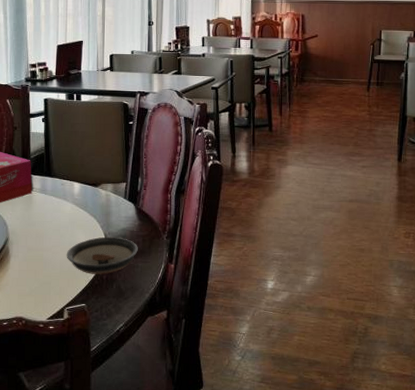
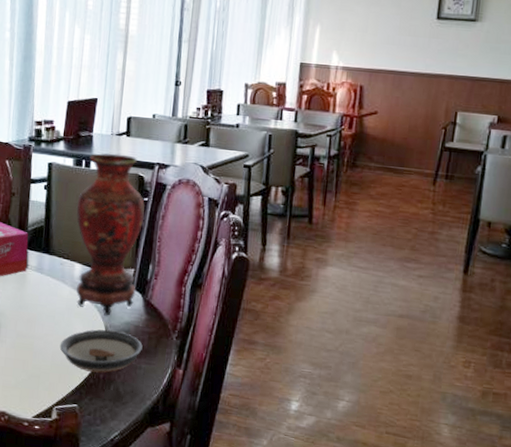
vase: none [72,86,131,225] -> present [76,153,145,316]

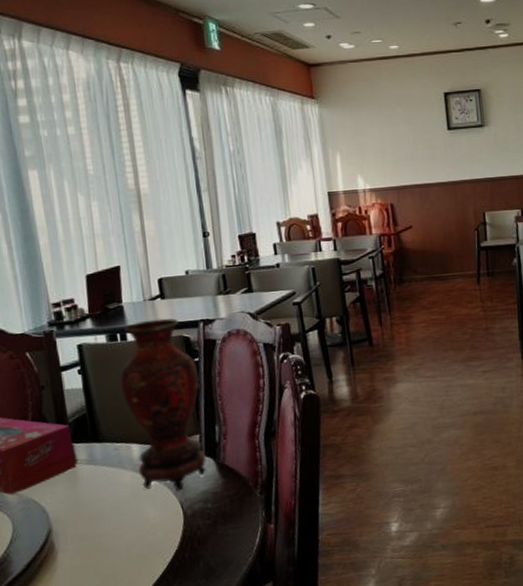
saucer: present [59,329,143,373] -> none [132,502,226,555]

